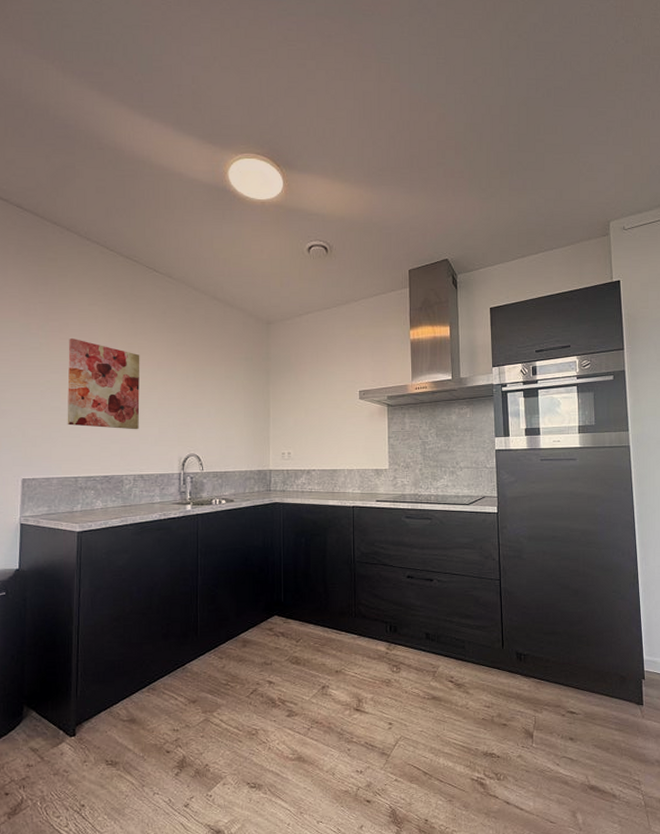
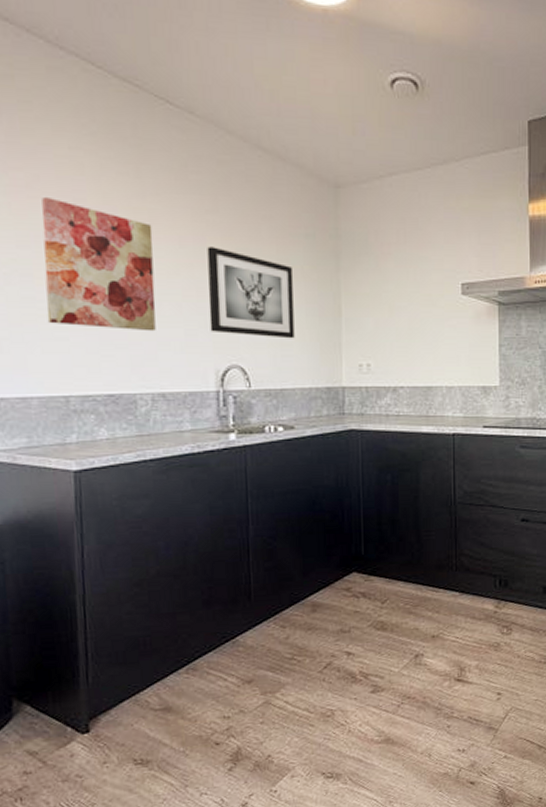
wall art: none [176,369,236,434] -> present [207,246,295,339]

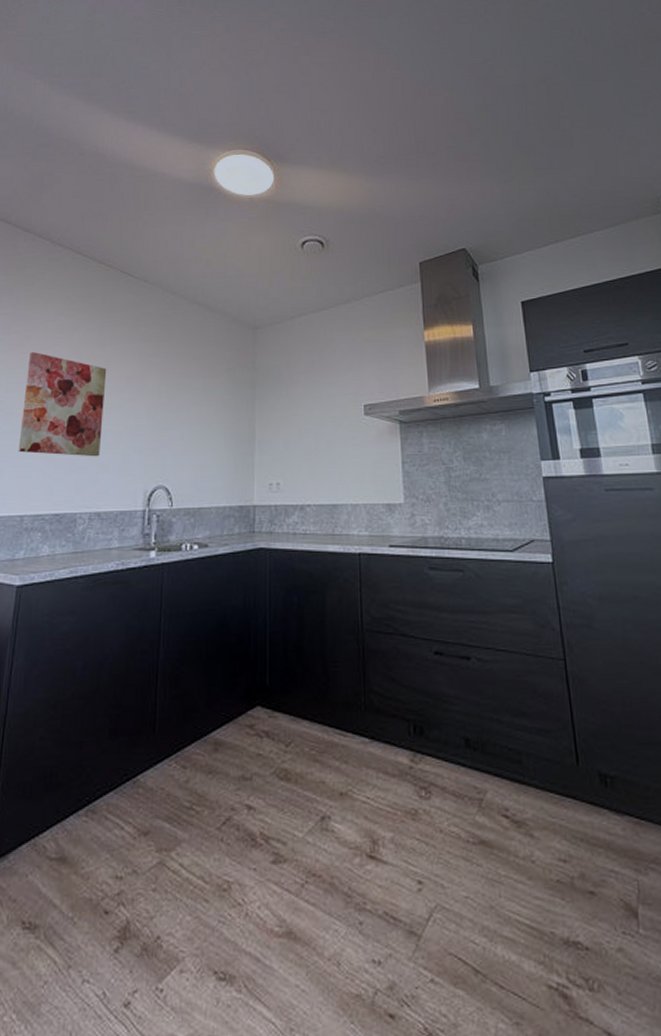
wall art: present [207,246,295,339] -> none [143,383,215,461]

